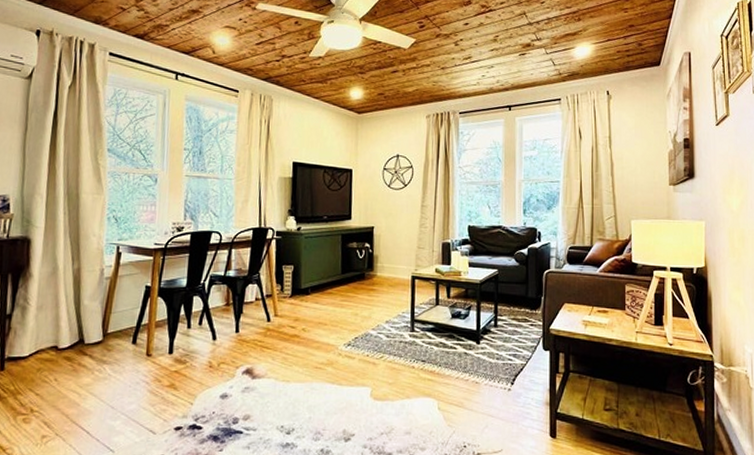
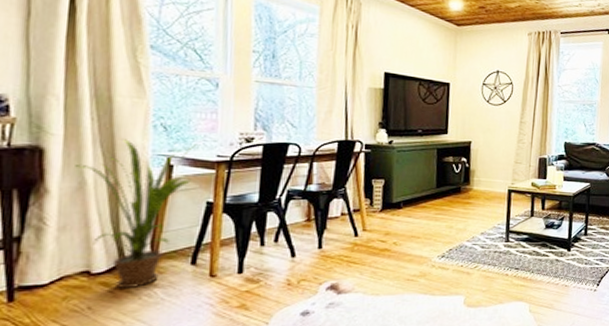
house plant: none [51,230,140,364] -> present [75,139,197,289]

